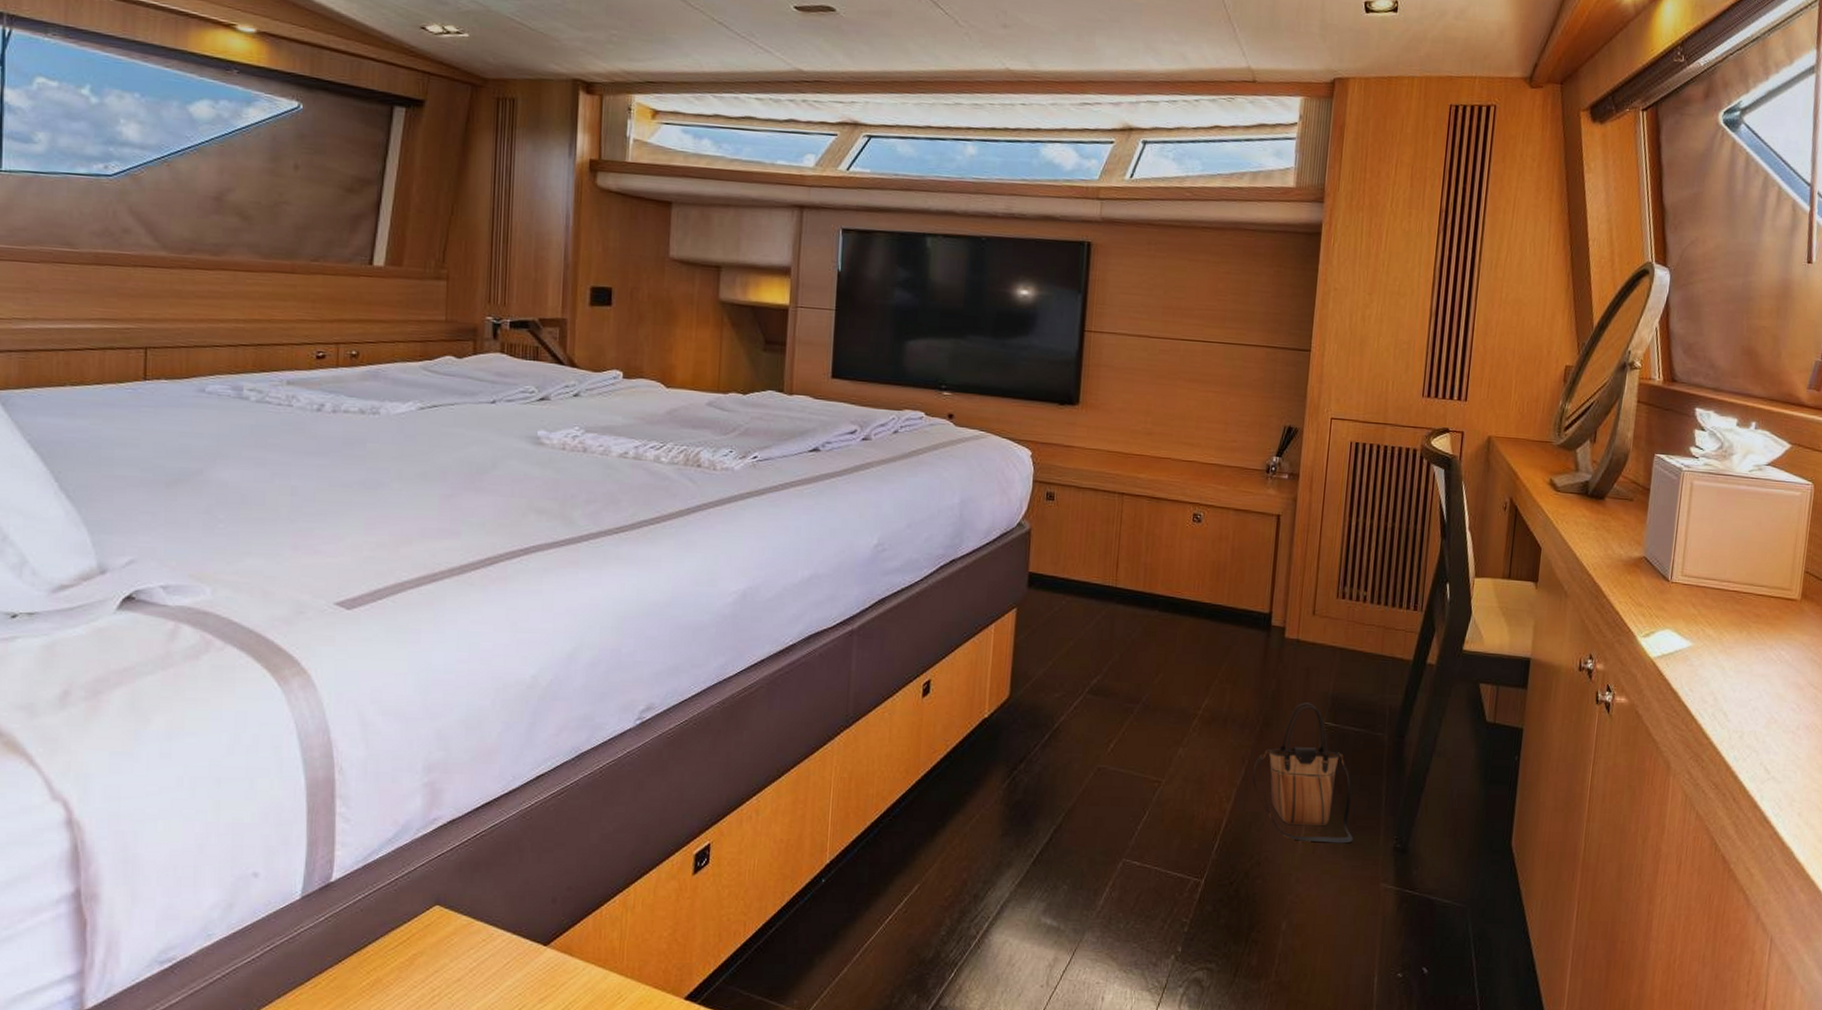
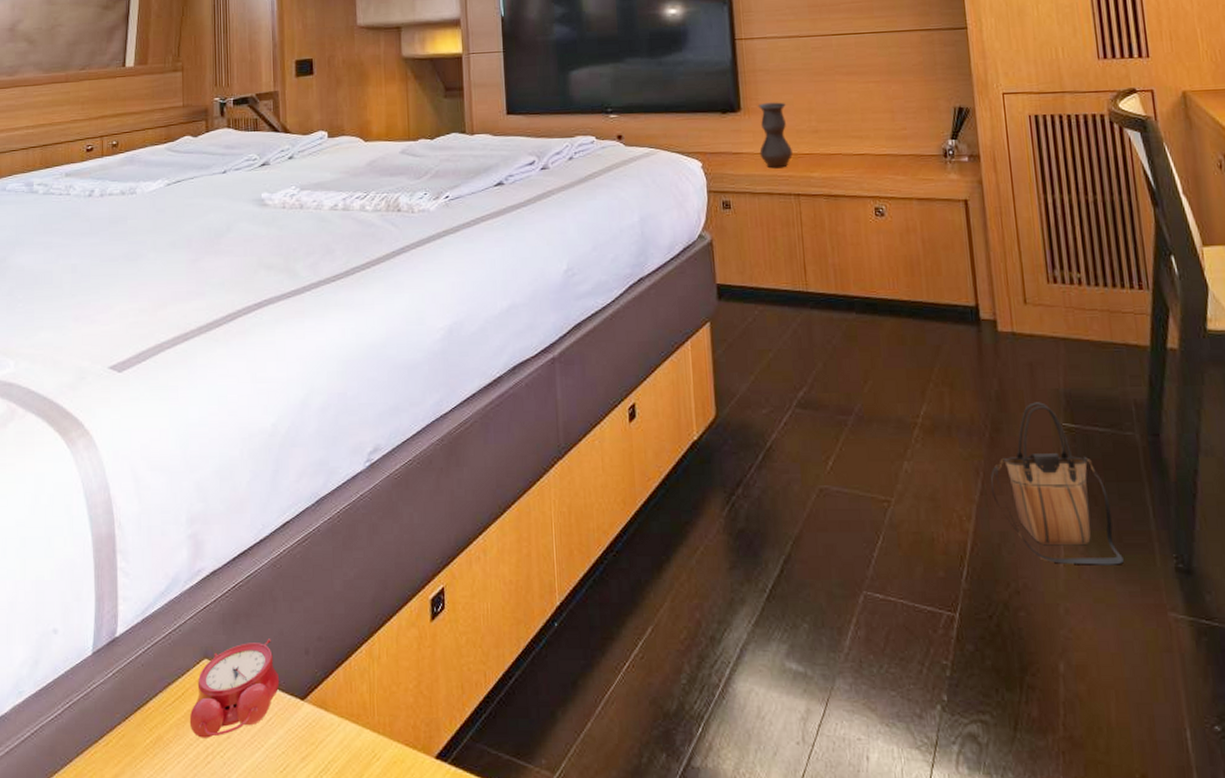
alarm clock: none [414,887,521,981] -> present [189,638,280,738]
vase: none [1091,399,1125,466] -> present [757,102,793,169]

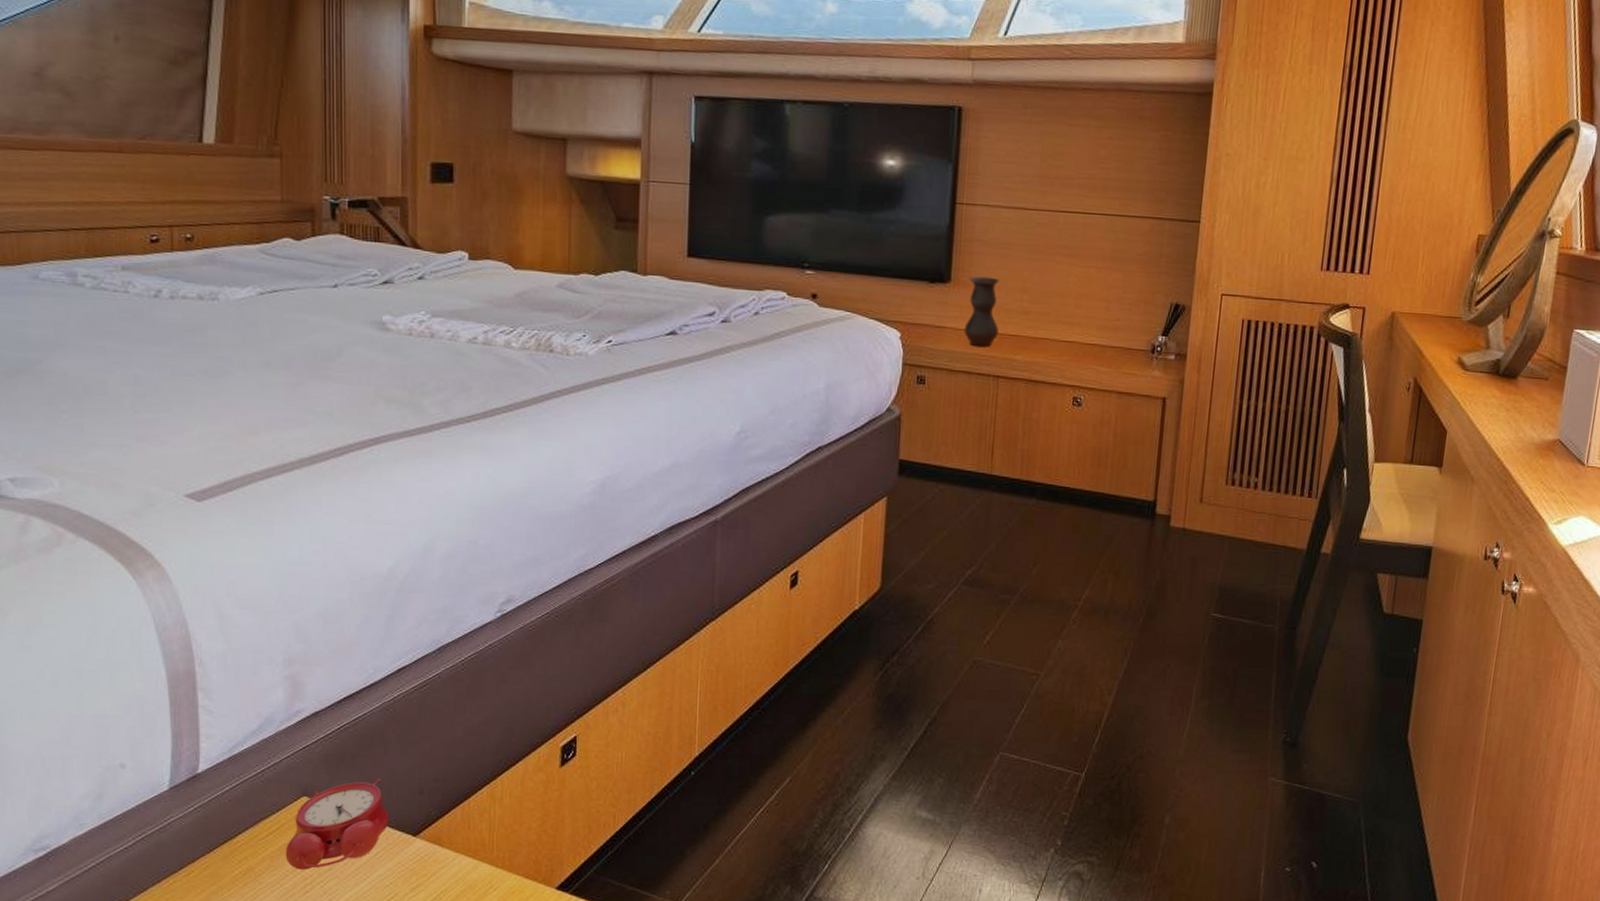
tote bag: present [990,402,1124,565] -> none [1135,593,1241,737]

